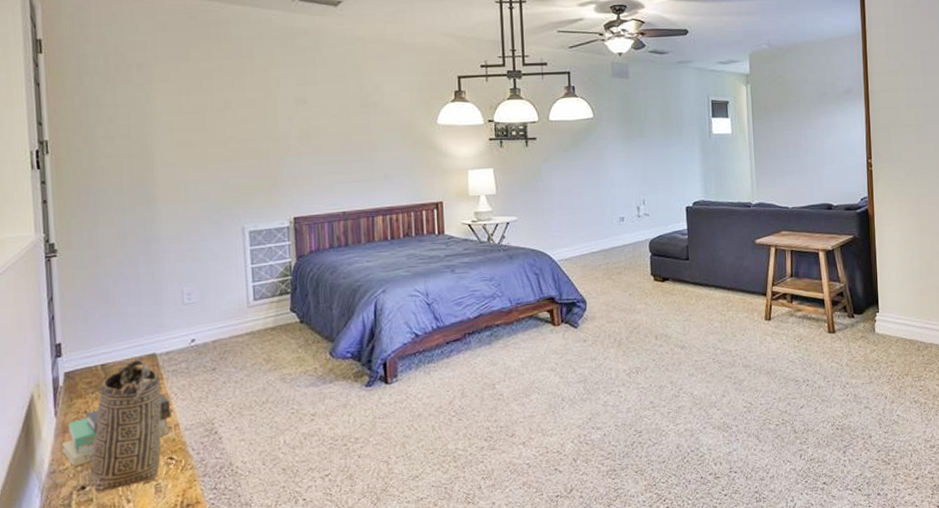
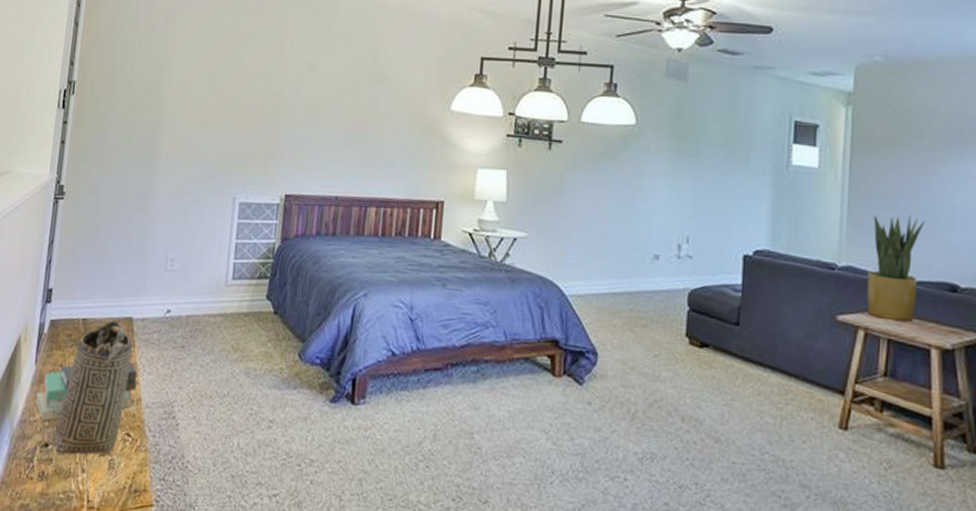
planter: none [772,159,807,237] -> present [866,215,924,322]

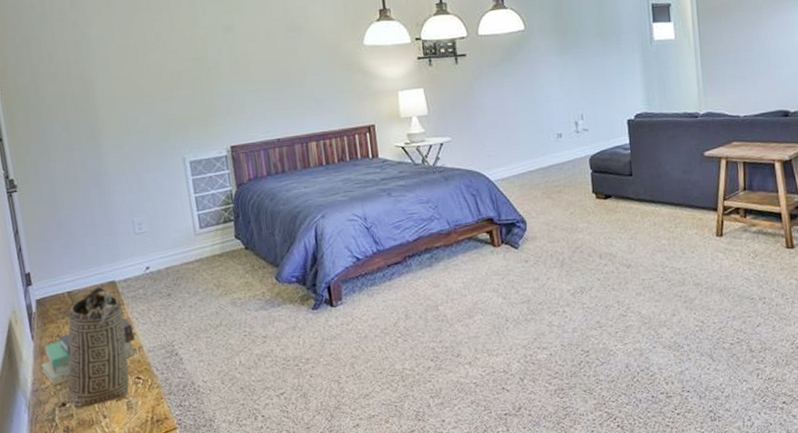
planter: present [866,215,924,322] -> none [721,64,761,148]

